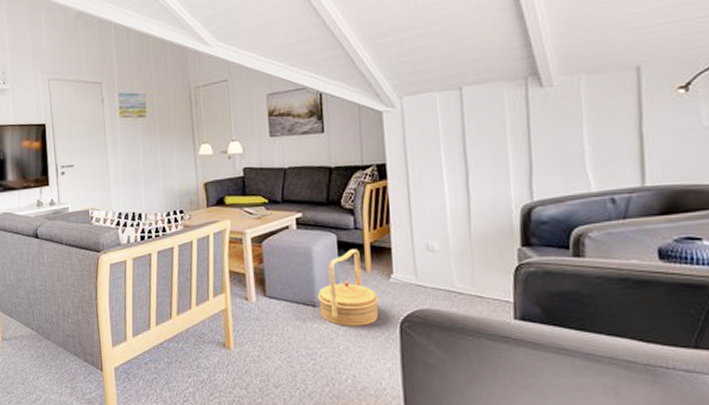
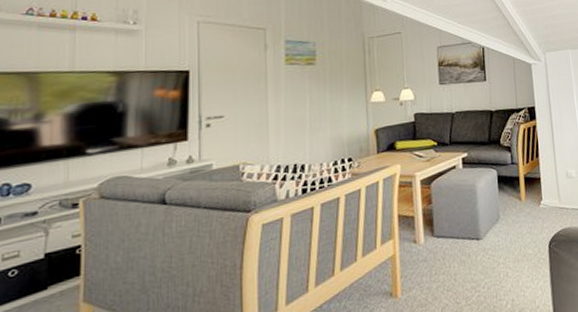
woven basket: present [317,249,379,326] -> none [481,181,532,254]

